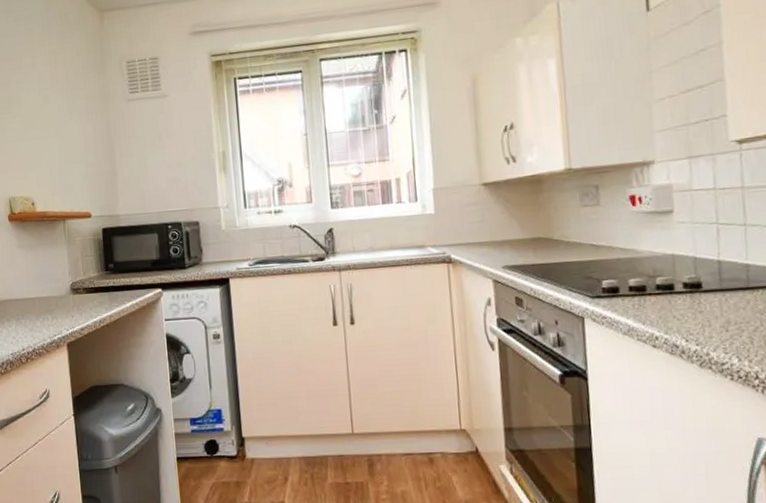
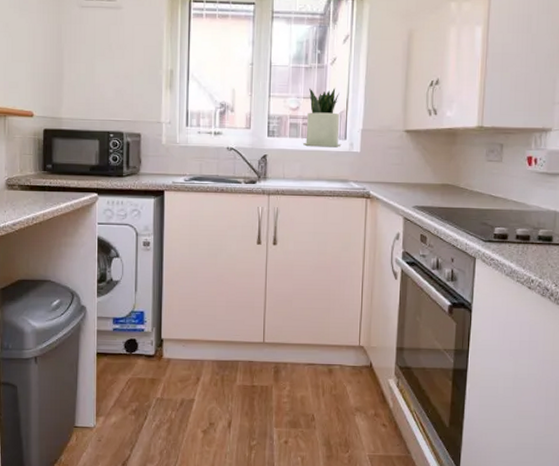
planter: none [370,148,413,215] -> present [303,88,342,148]

